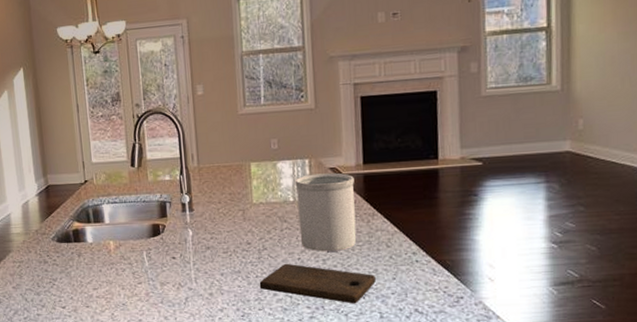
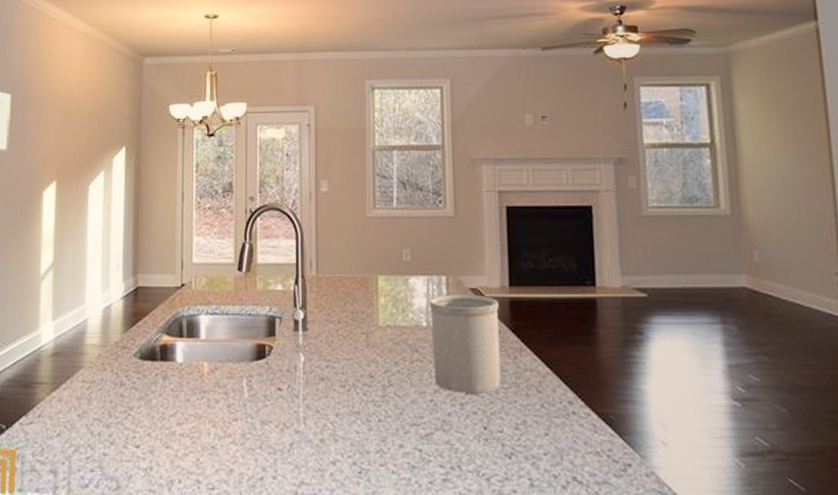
cutting board: present [259,263,376,304] -> none [382,405,524,465]

